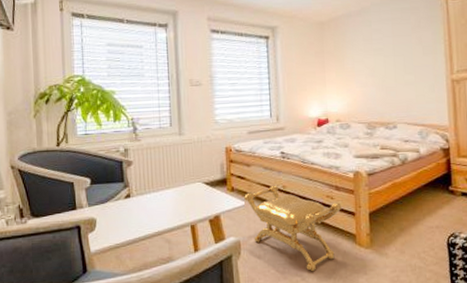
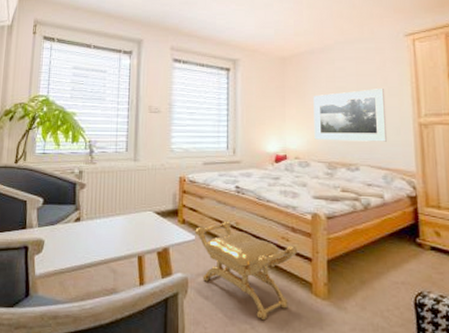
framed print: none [352,48,422,102] -> present [313,89,387,142]

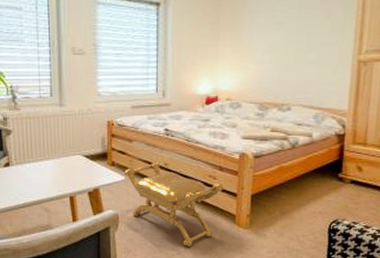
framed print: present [313,89,387,142] -> none [248,23,328,81]

